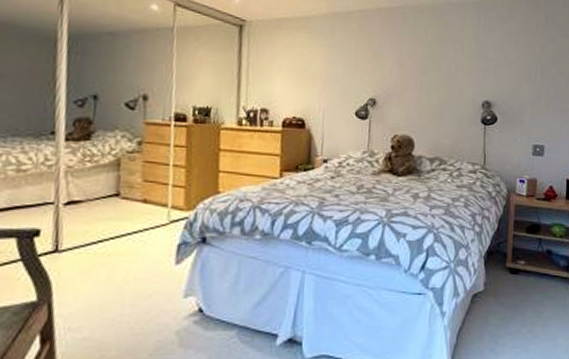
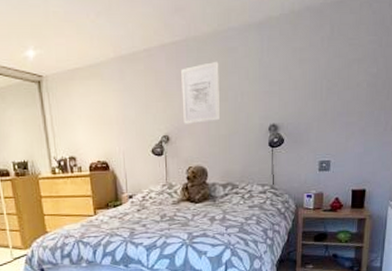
wall art: none [393,31,435,91] -> present [181,61,219,124]

